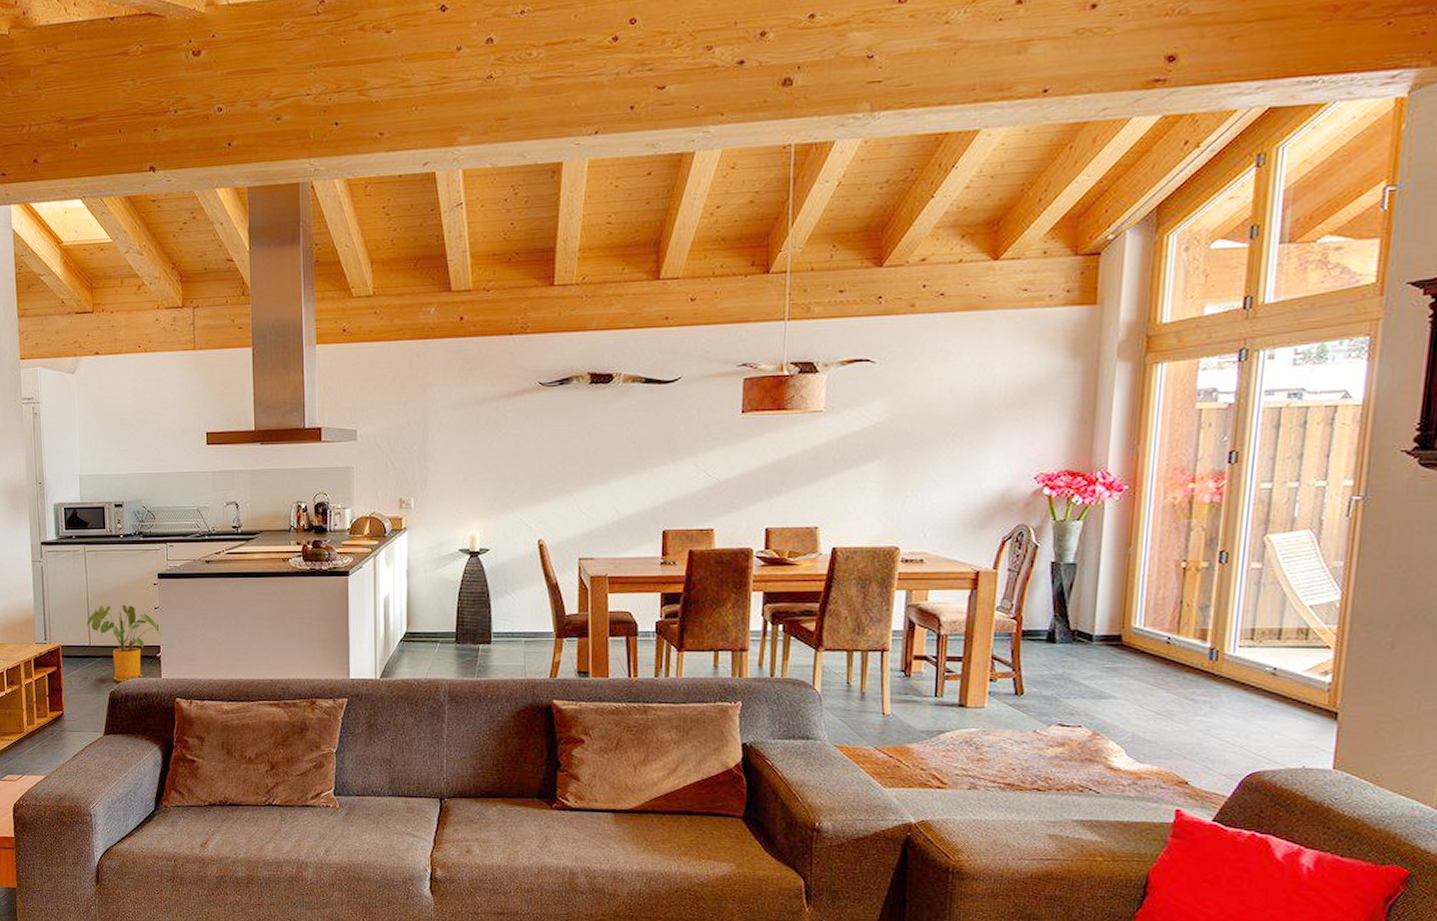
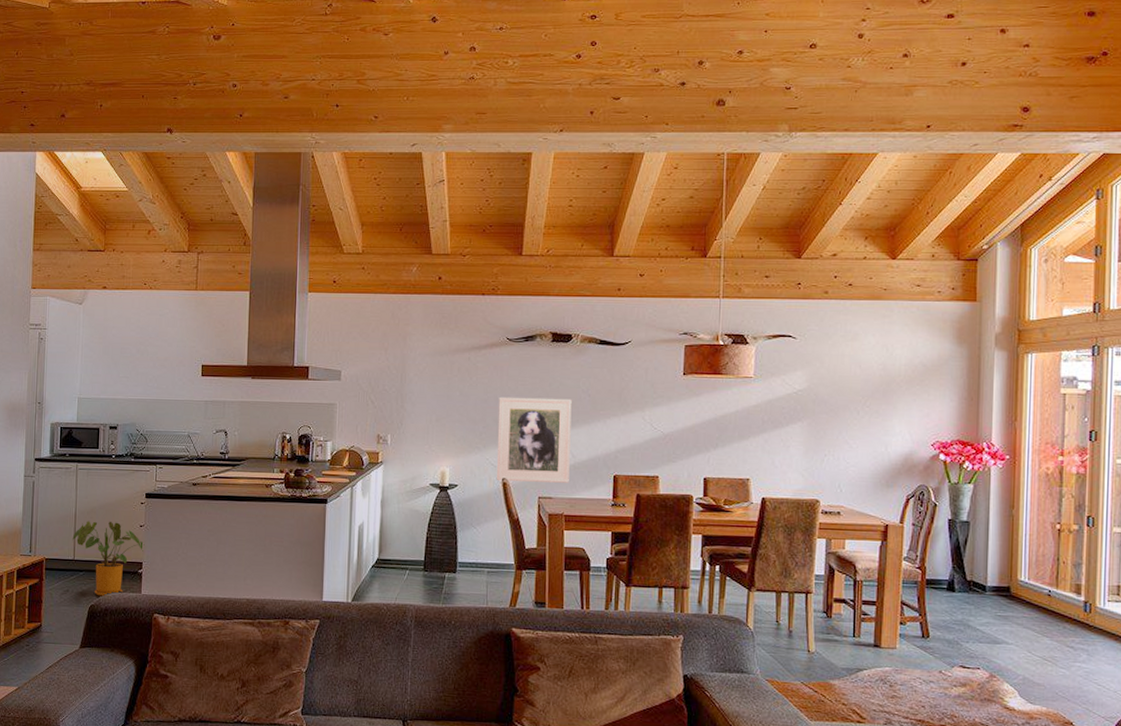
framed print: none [531,447,614,543] -> present [496,396,572,483]

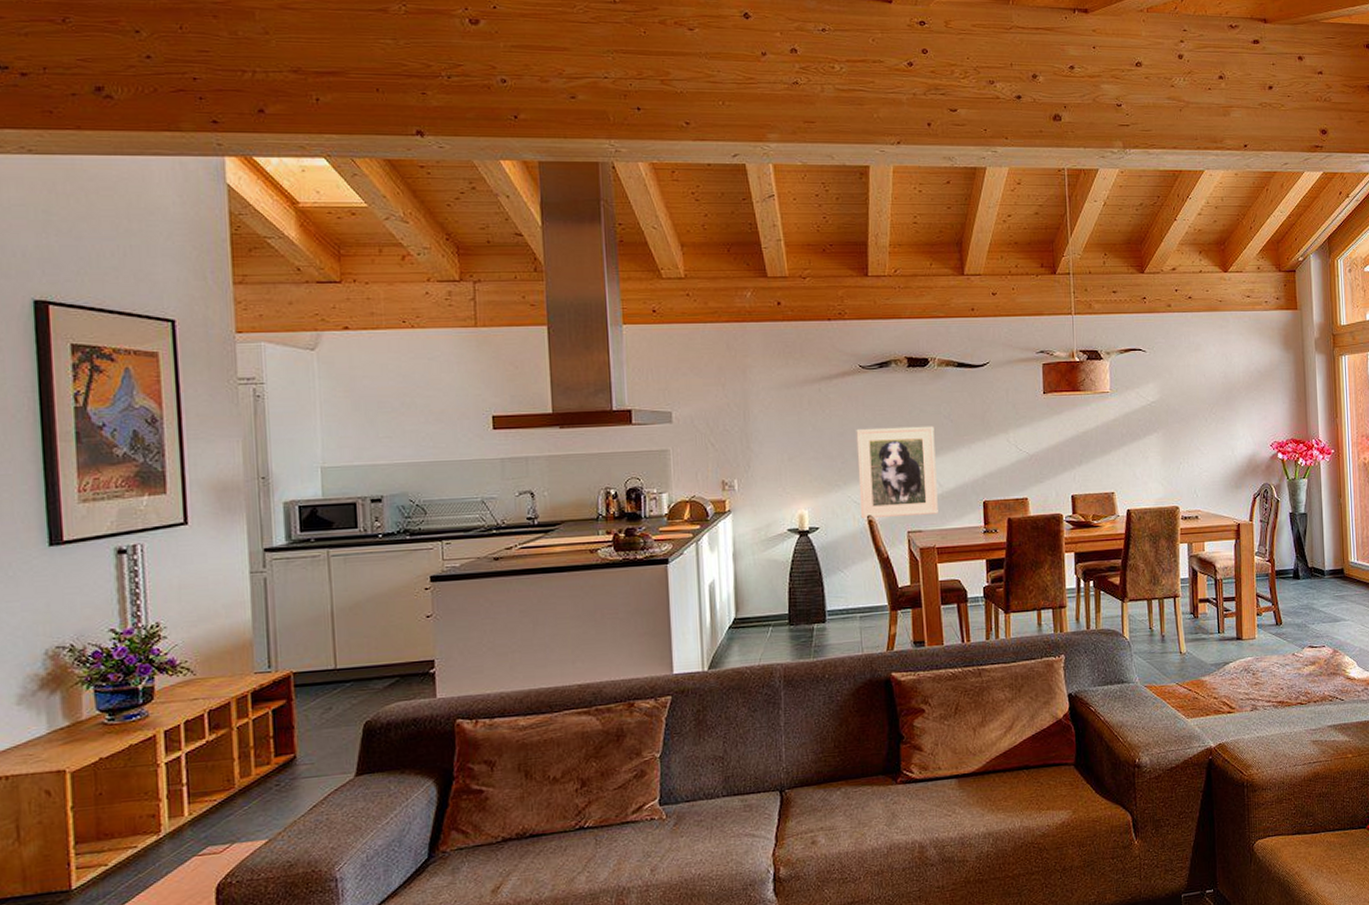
house plant: present [72,521,145,597] -> none [330,615,435,709]

